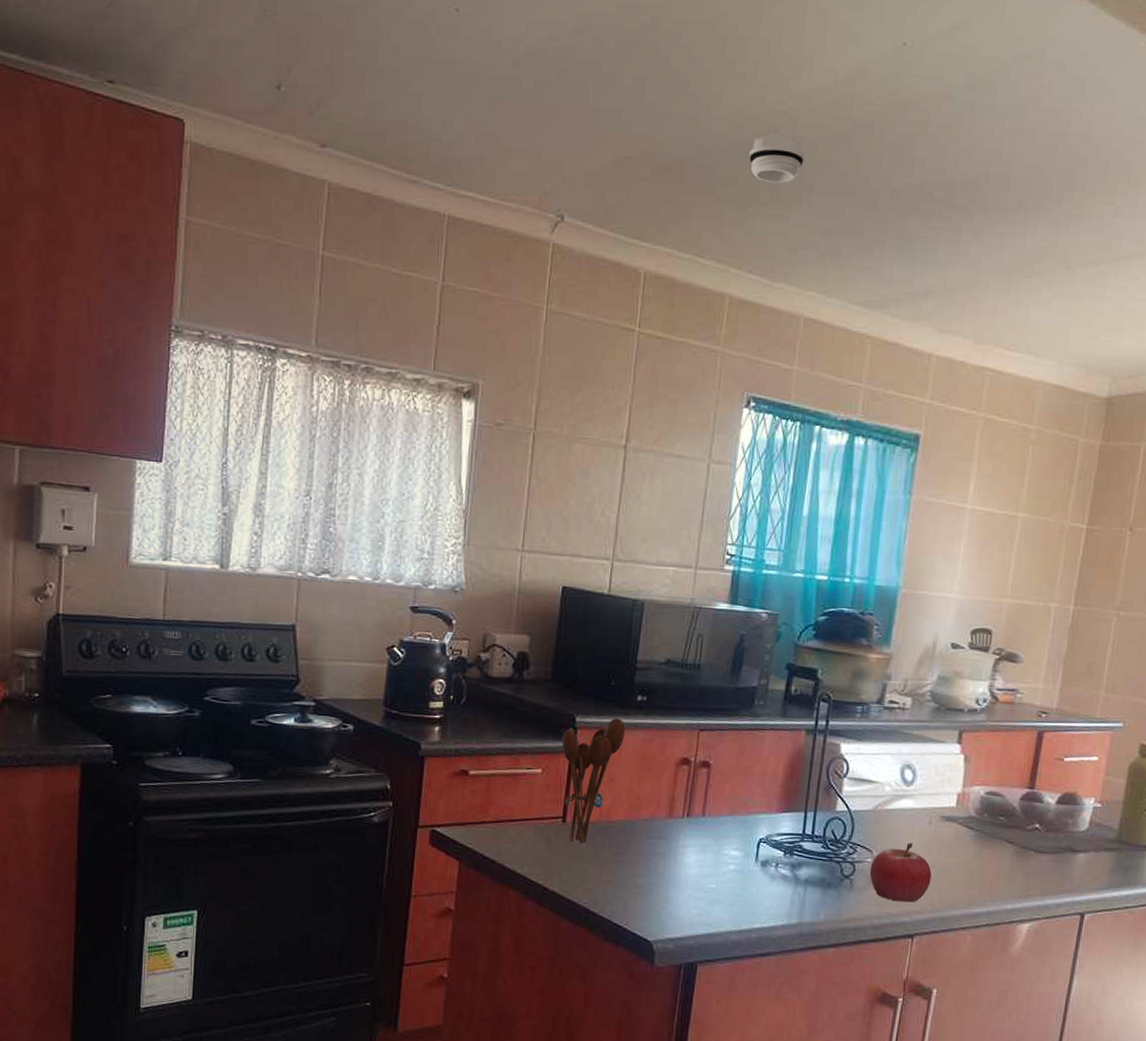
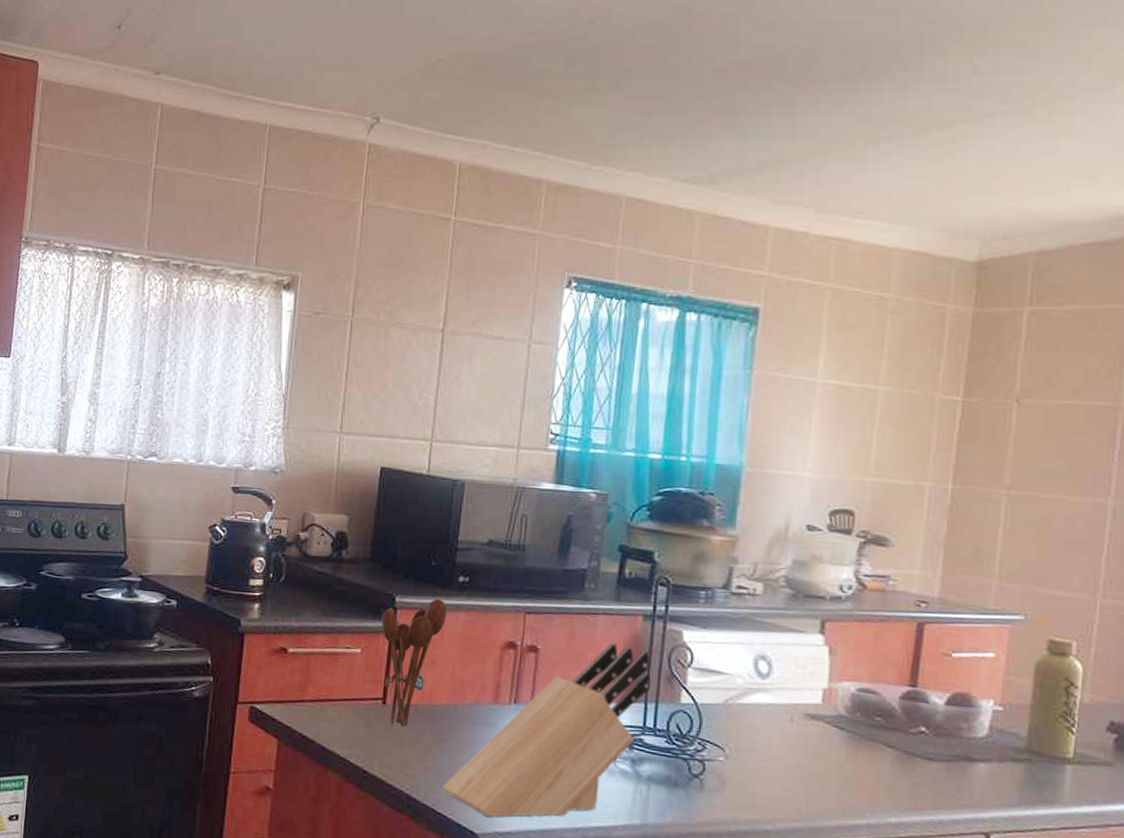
knife block: none [619,757,811,925] -> present [443,643,651,817]
smoke detector: present [748,134,806,184] -> none [562,26,623,72]
fruit: present [869,842,932,903] -> none [722,741,796,809]

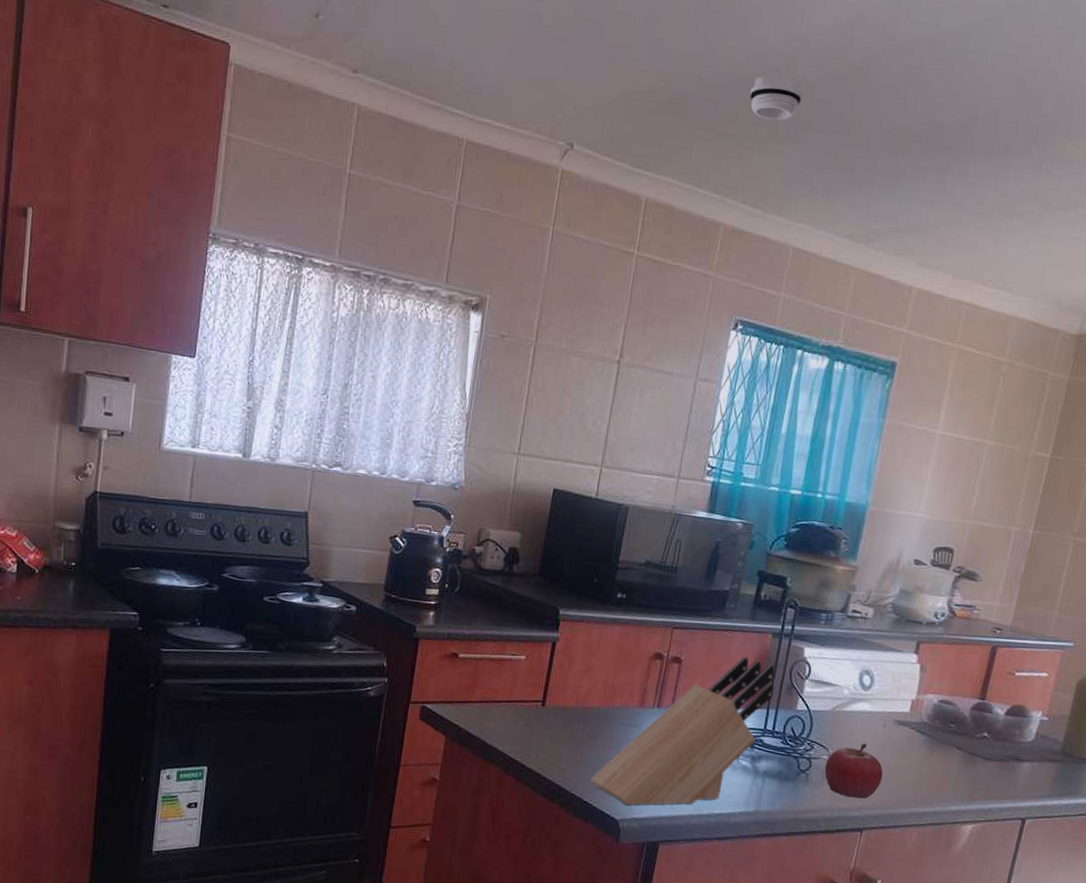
utensil holder: present [381,598,446,728] -> none [545,612,605,727]
smoke detector: none [562,26,623,72] -> present [749,73,803,121]
fruit: none [722,741,796,809] -> present [824,743,883,799]

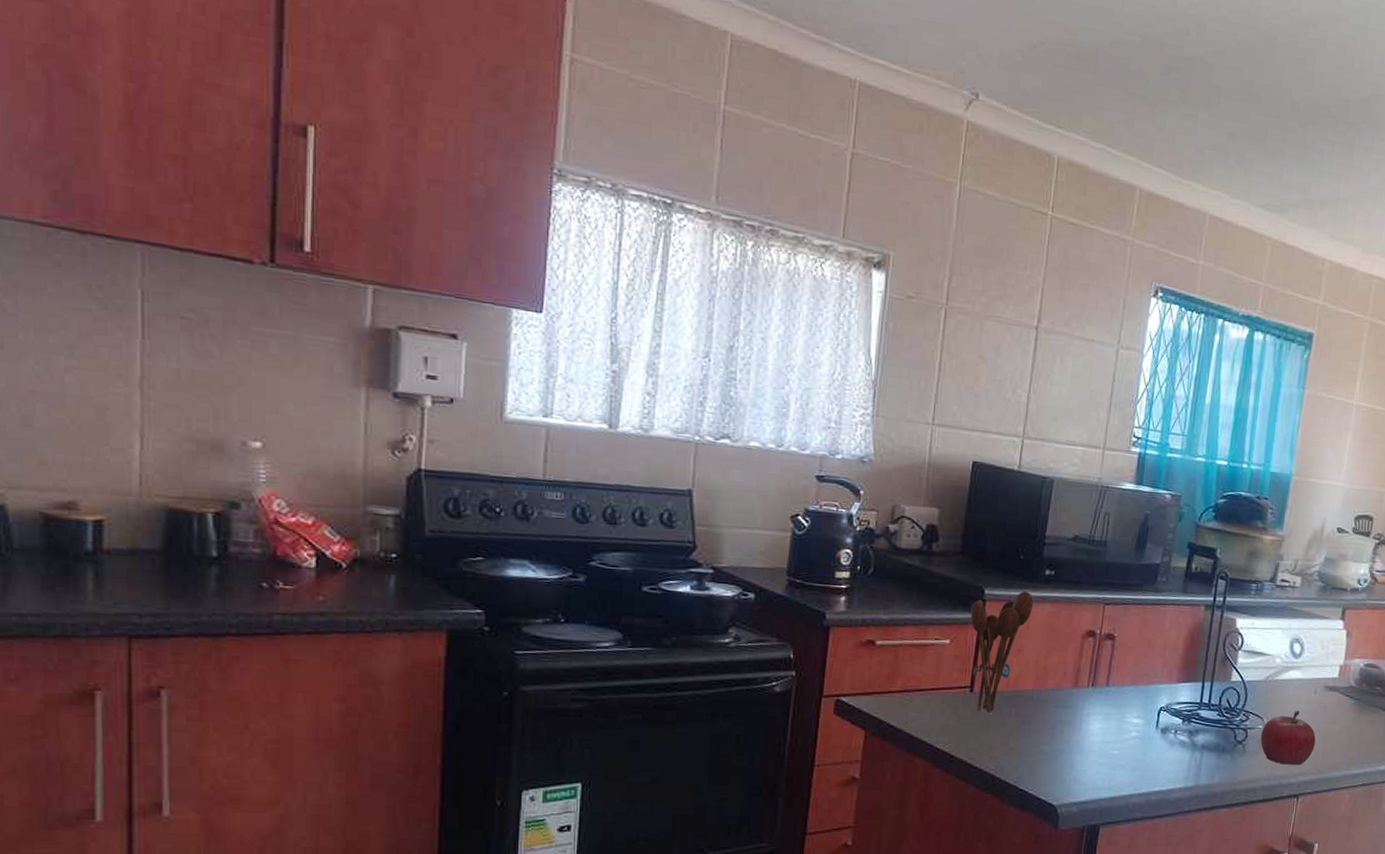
utensil holder: none [545,612,605,727] -> present [970,591,1033,713]
knife block: present [590,657,775,806] -> none [1025,630,1209,790]
smoke detector: present [749,73,803,121] -> none [1160,35,1214,85]

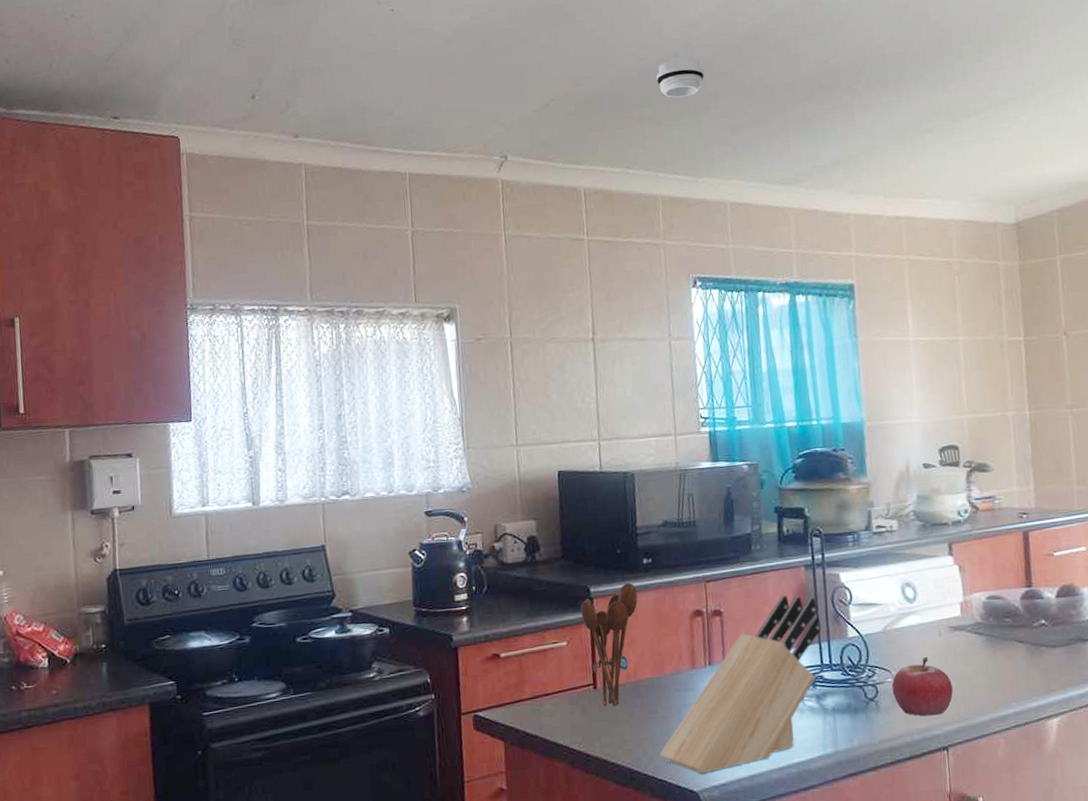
knife block: none [1025,630,1209,790] -> present [660,595,821,774]
smoke detector: none [1160,35,1214,85] -> present [655,57,705,98]

